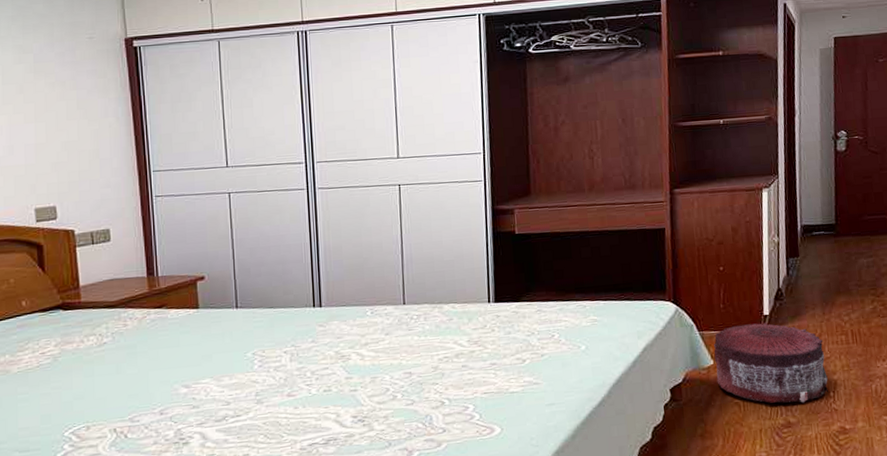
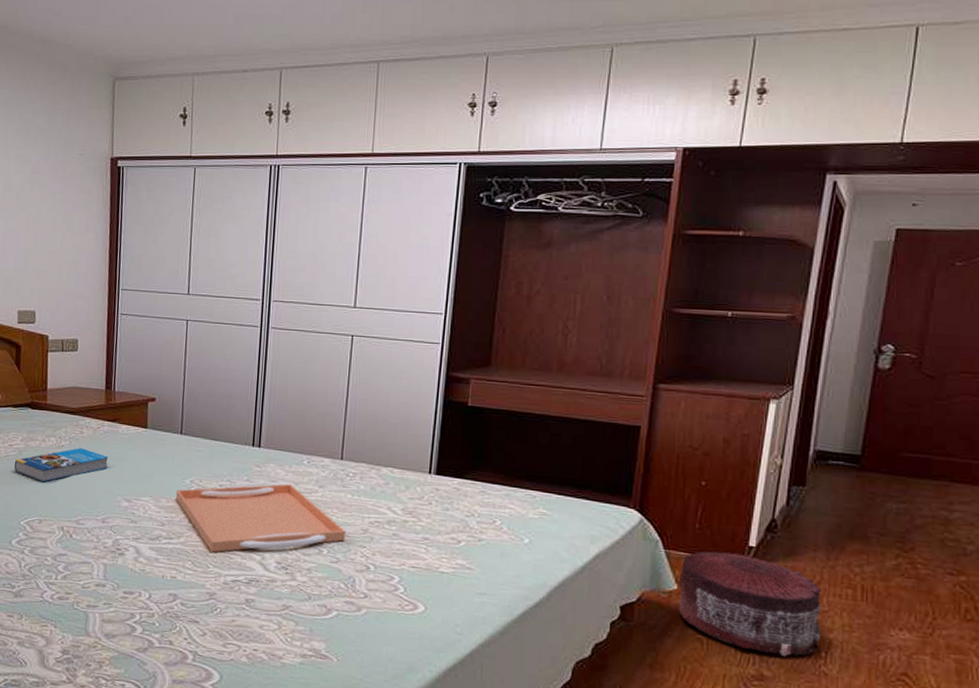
book: none [49,341,160,386] -> present [14,448,108,482]
serving tray: none [238,337,418,421] -> present [175,484,347,553]

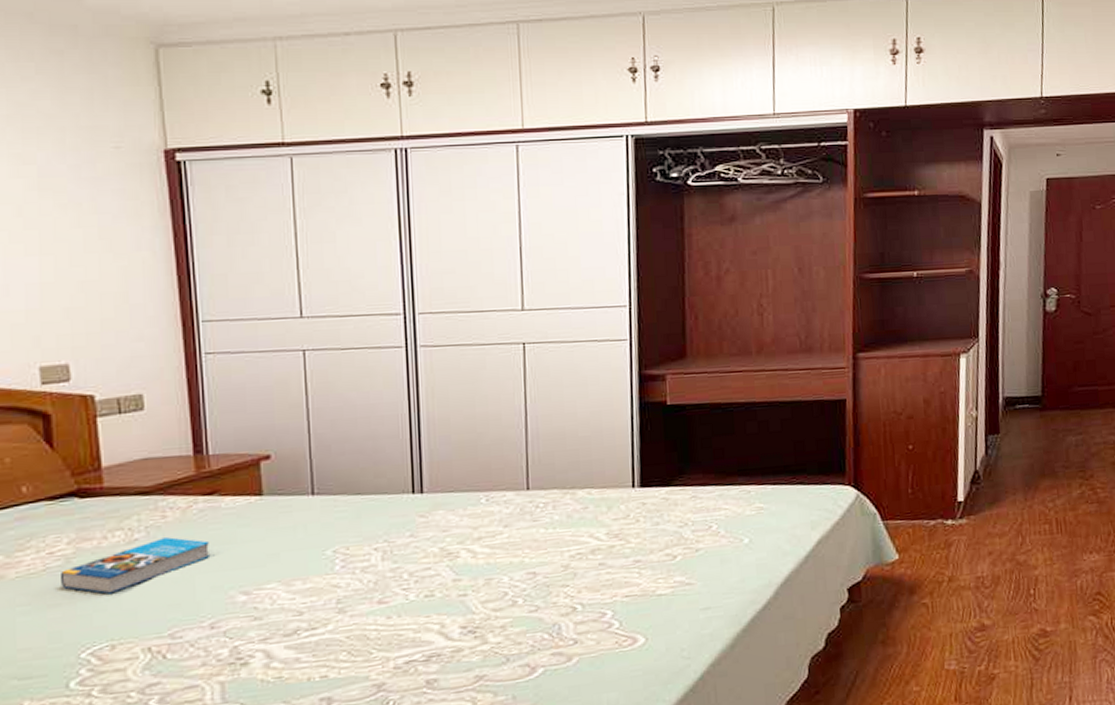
serving tray: present [175,484,347,553] -> none [314,530,544,634]
pouf: present [678,551,822,657] -> none [899,510,1029,604]

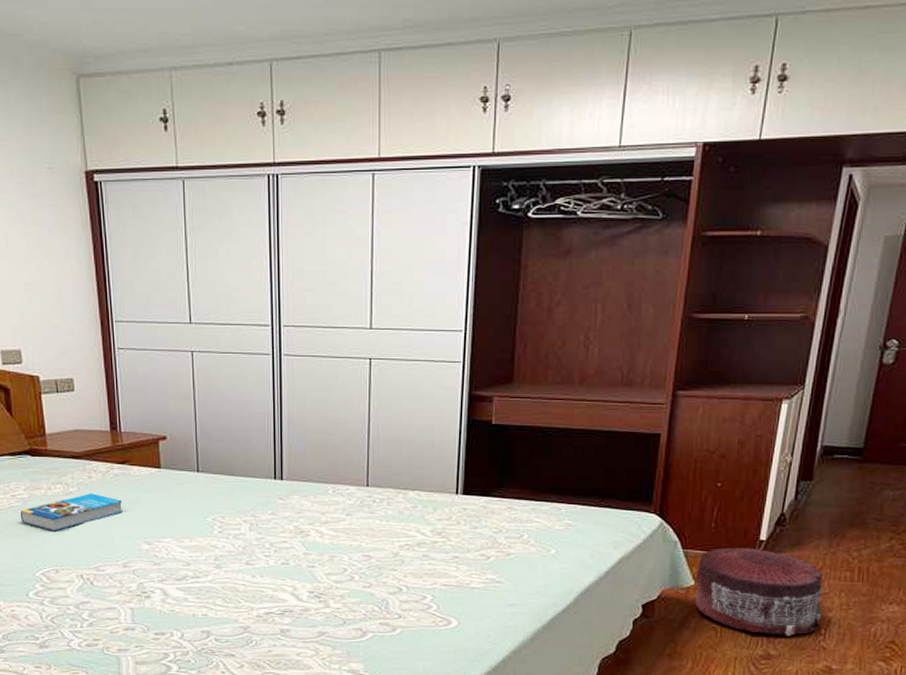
pouf: none [899,510,1029,604] -> present [695,547,824,637]

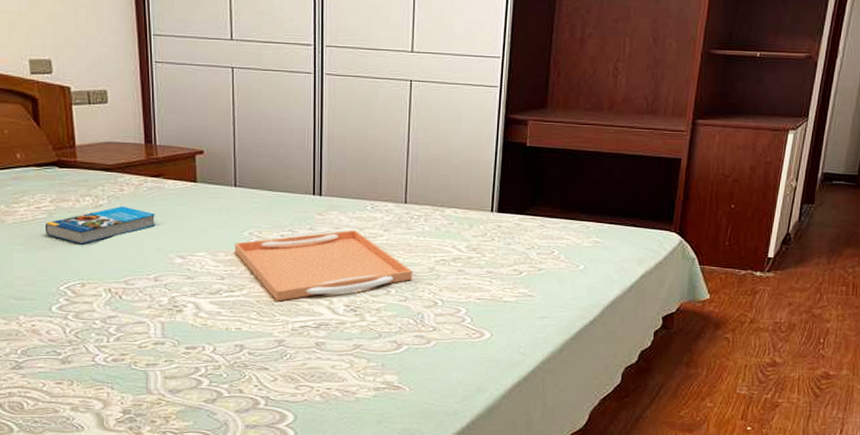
serving tray: none [198,514,377,588] -> present [234,230,413,301]
pouf: present [695,547,824,637] -> none [710,264,823,346]

